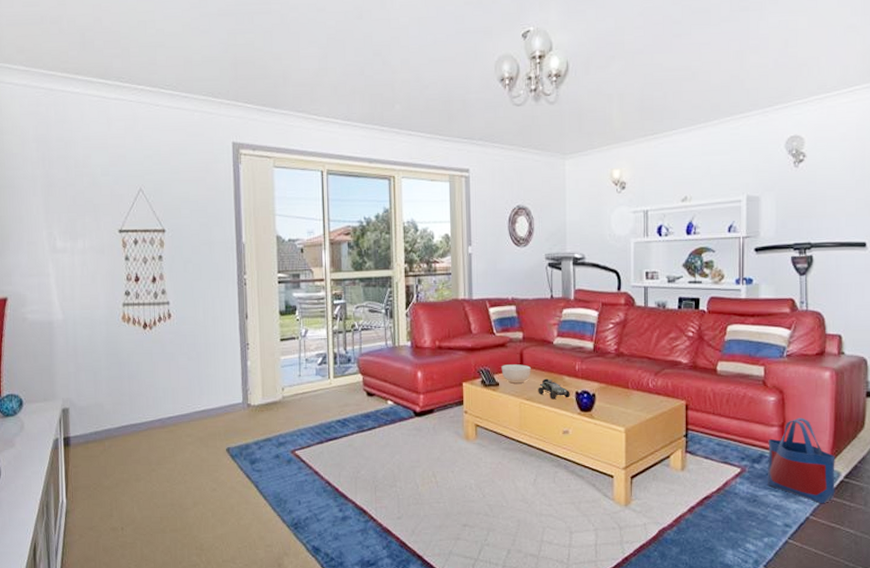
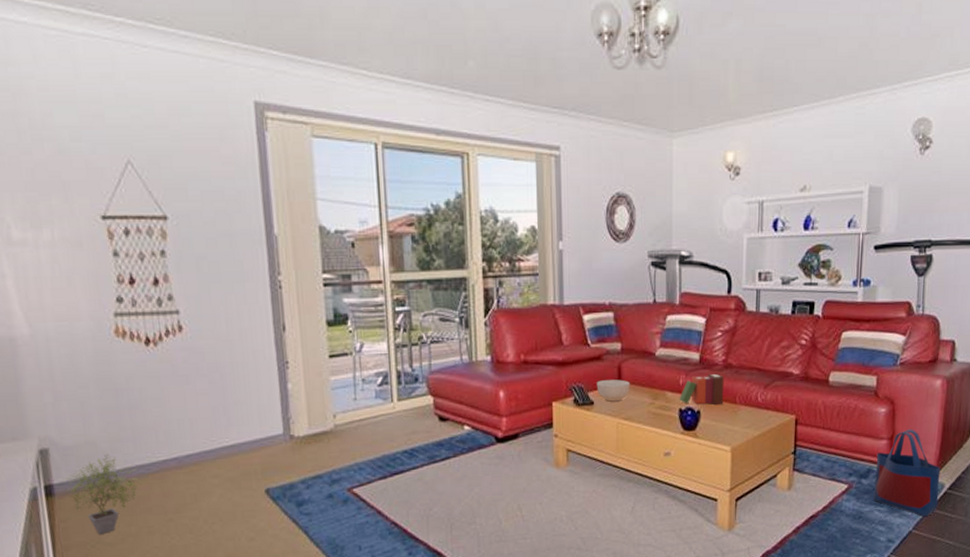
potted plant: none [76,414,135,479] -> present [61,454,143,534]
toy car: present [538,378,570,400] -> none [637,395,673,419]
books: none [576,360,617,389] -> present [679,373,724,405]

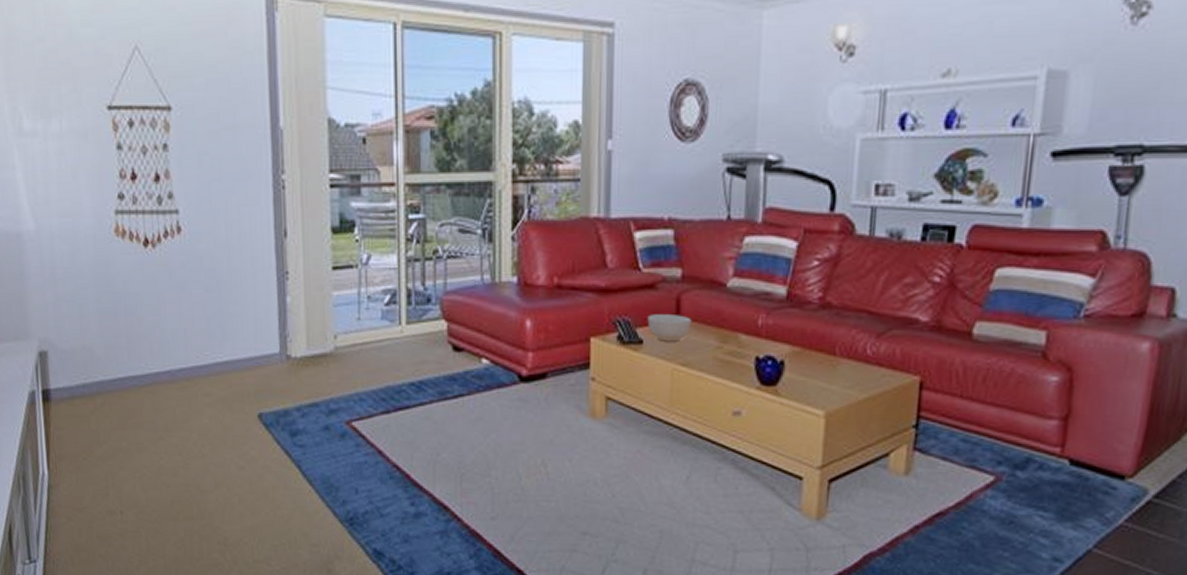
potted plant: present [61,454,143,534] -> none [58,361,136,447]
books: present [679,373,724,405] -> none [756,313,820,355]
tote bag: present [873,429,941,516] -> none [1032,407,1143,532]

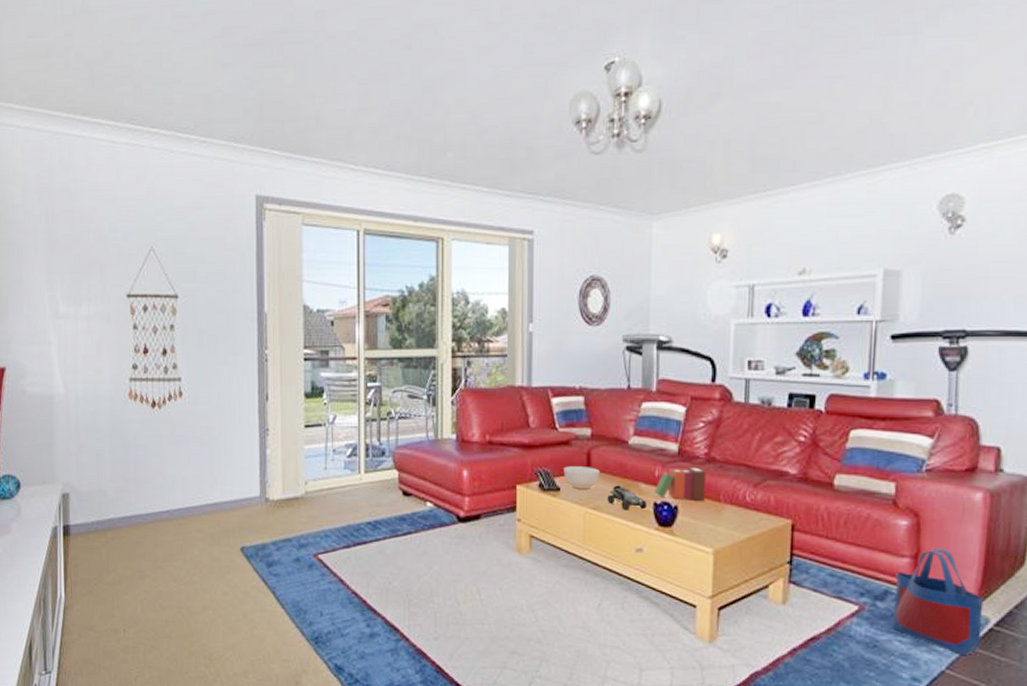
toy car: none [700,336,747,367] -> present [607,485,647,511]
books: none [756,313,820,355] -> present [654,466,707,501]
tote bag: none [1032,407,1143,532] -> present [891,548,984,655]

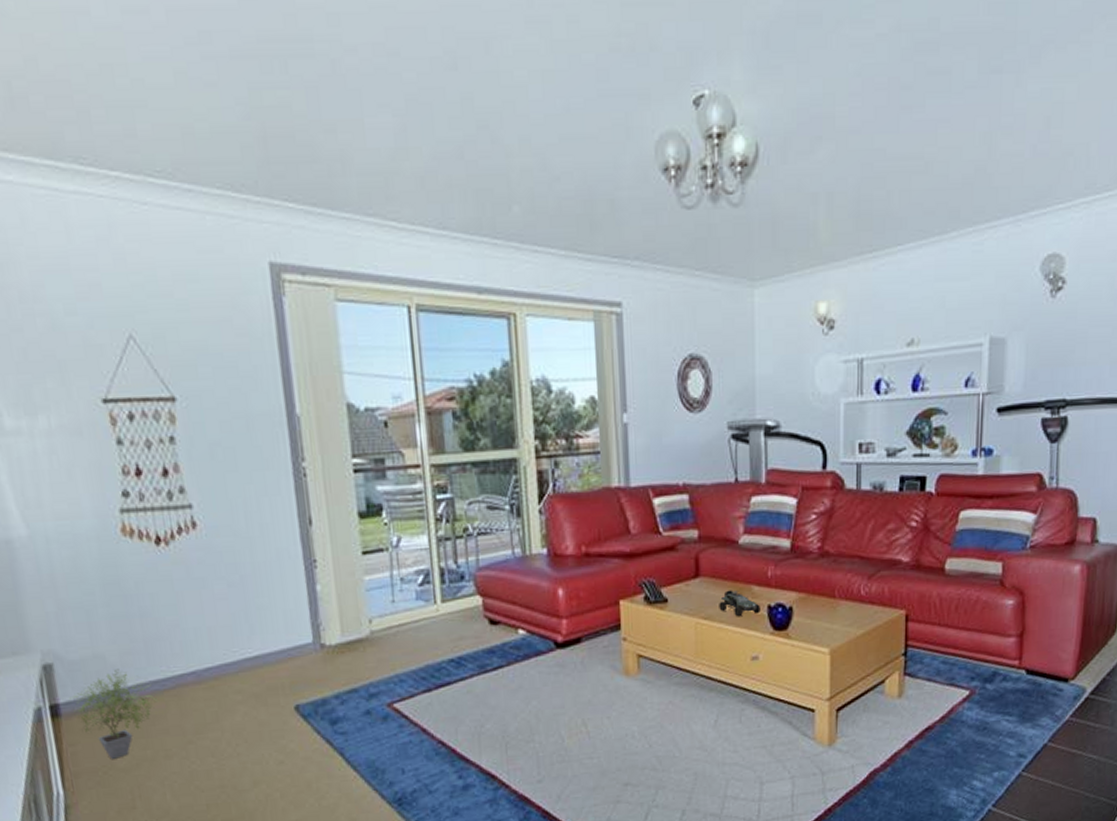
potted plant: none [77,502,140,574] -> present [68,669,158,759]
bowl: present [563,466,601,489] -> none [670,572,711,599]
books: present [654,466,707,501] -> none [768,562,821,600]
tote bag: present [891,548,984,655] -> none [1000,623,1081,726]

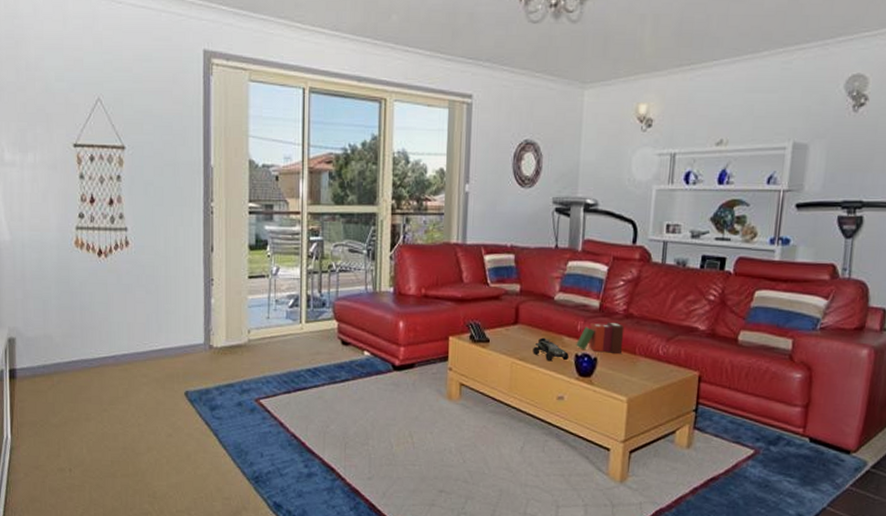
potted plant: present [68,669,158,759] -> none [23,347,86,416]
books: none [768,562,821,600] -> present [576,321,625,353]

